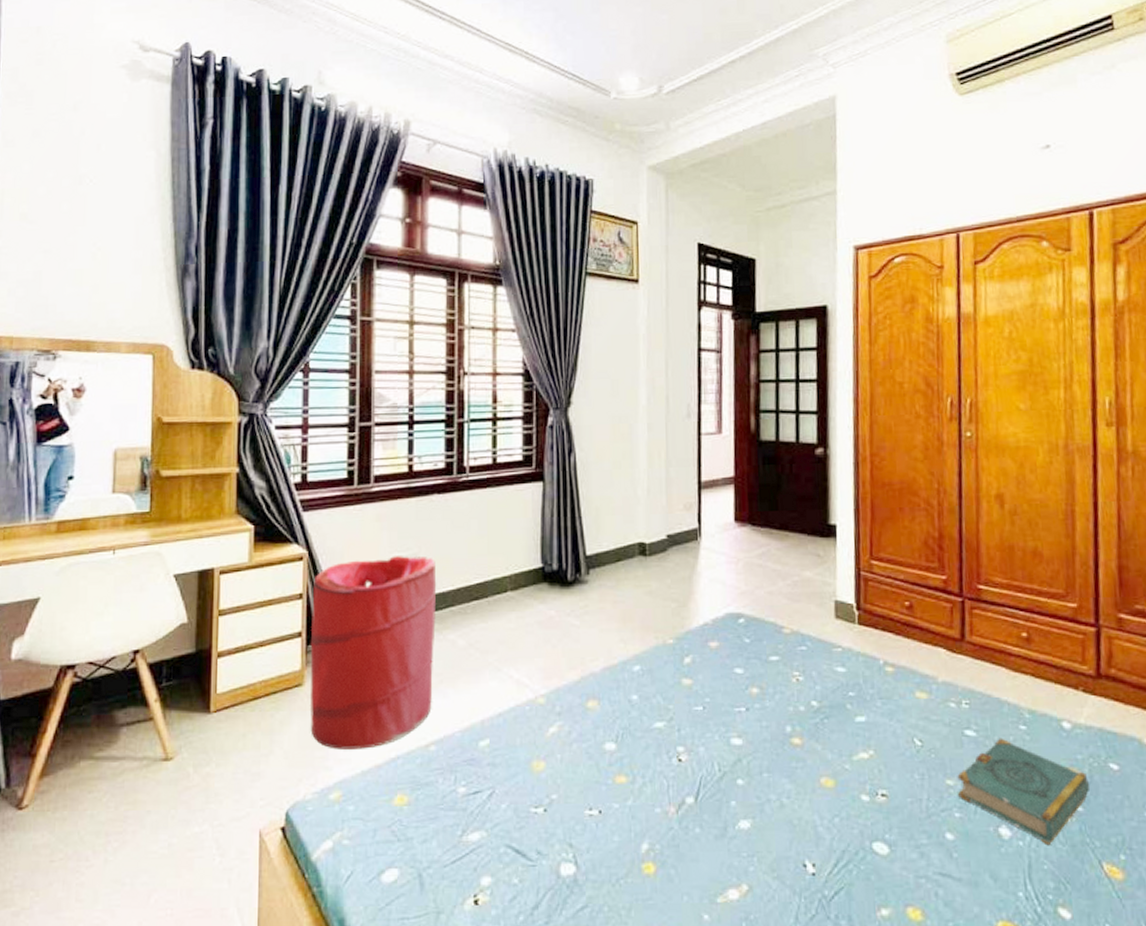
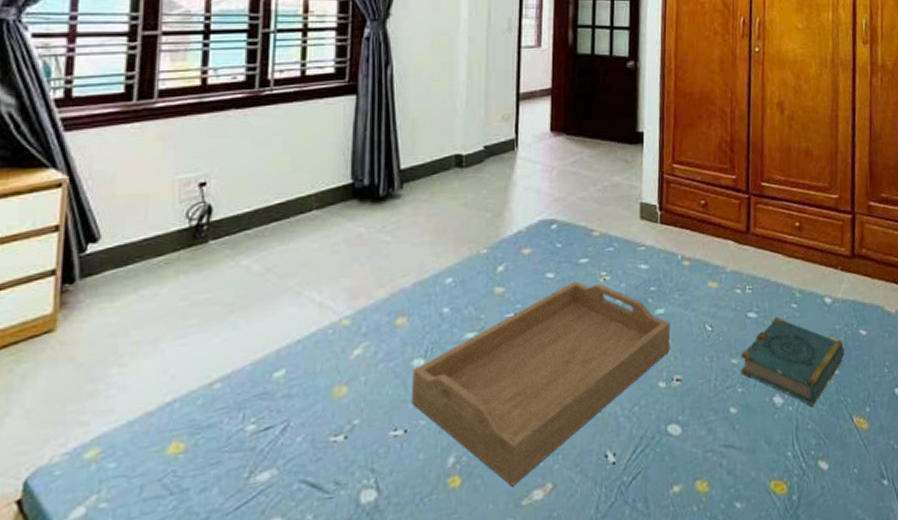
laundry hamper: present [310,556,437,749] -> none [62,177,231,401]
serving tray: none [604,679,874,882] -> present [412,281,671,487]

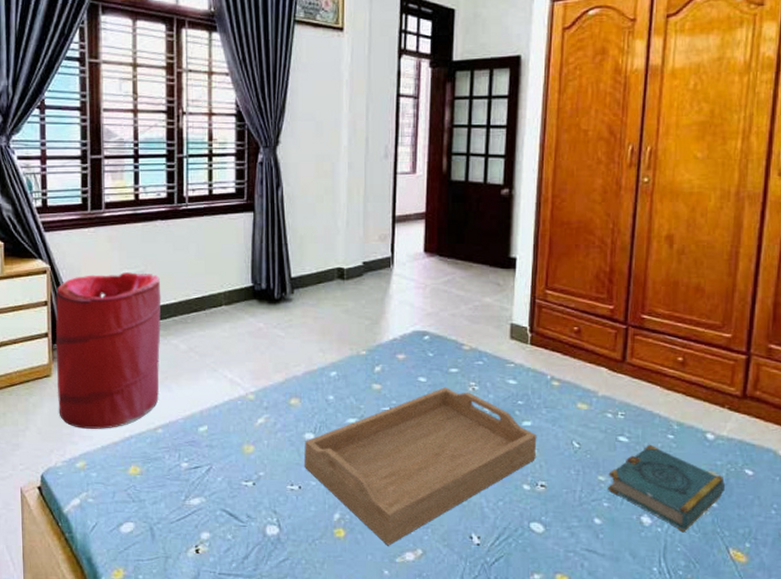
laundry hamper: none [62,177,231,401] -> present [55,272,161,429]

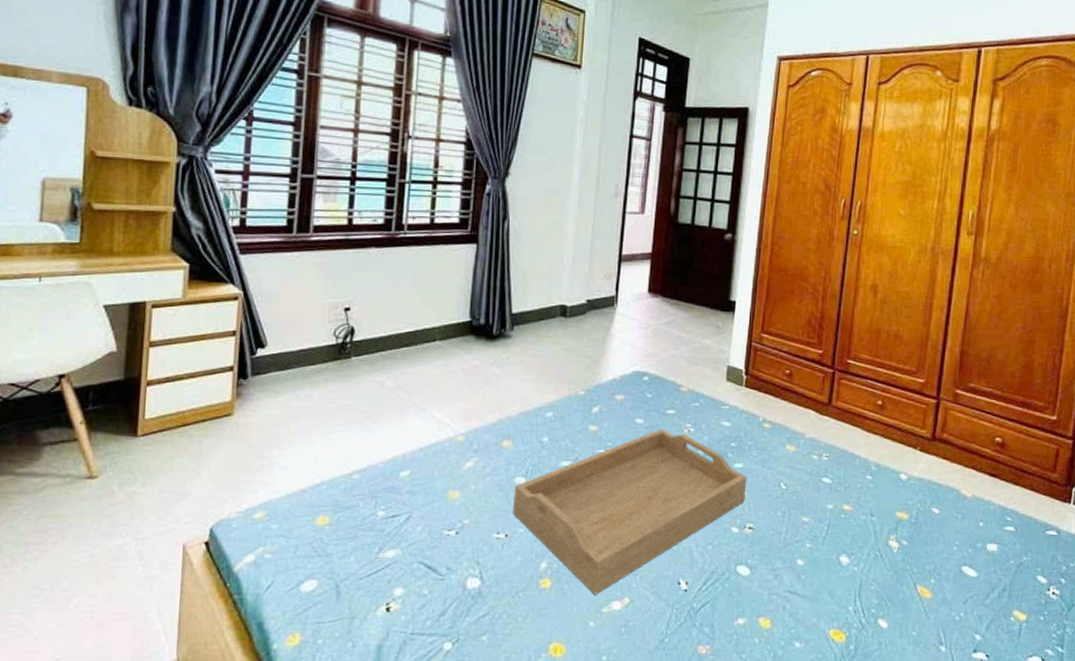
laundry hamper: present [55,272,161,429] -> none [238,302,369,475]
book: present [608,444,726,533] -> none [811,485,916,571]

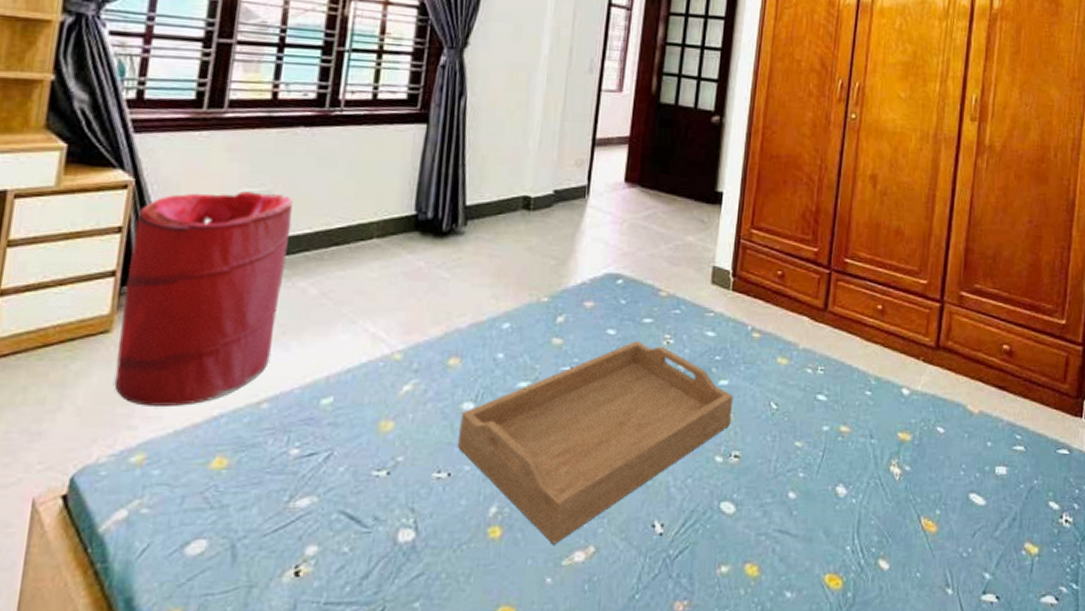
laundry hamper: none [238,302,369,475] -> present [115,191,293,406]

